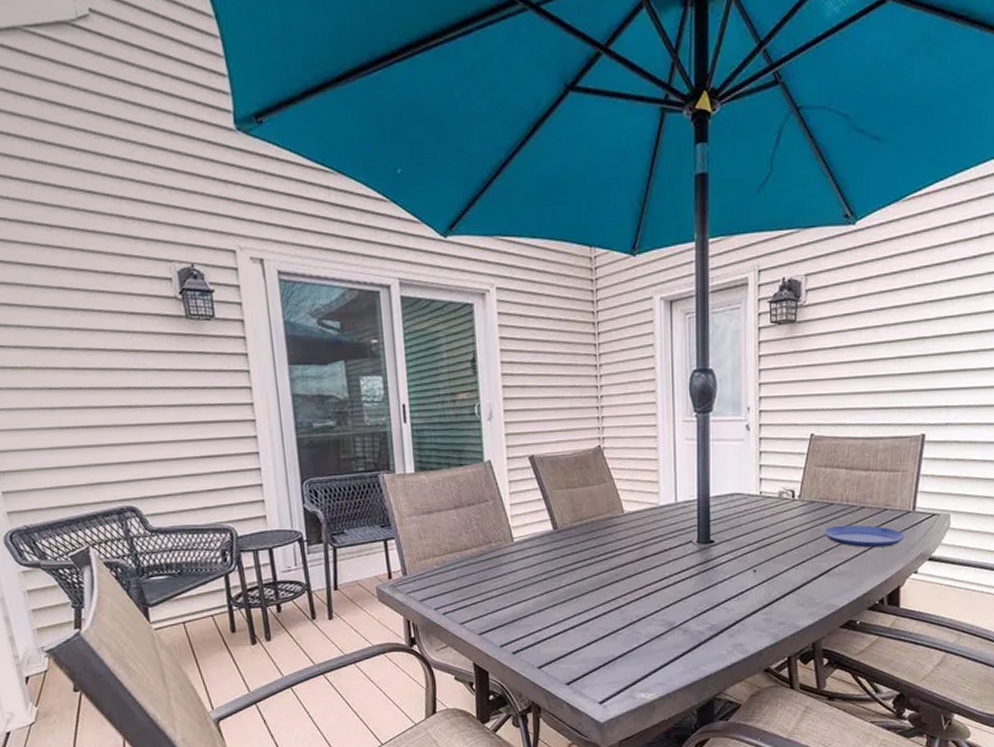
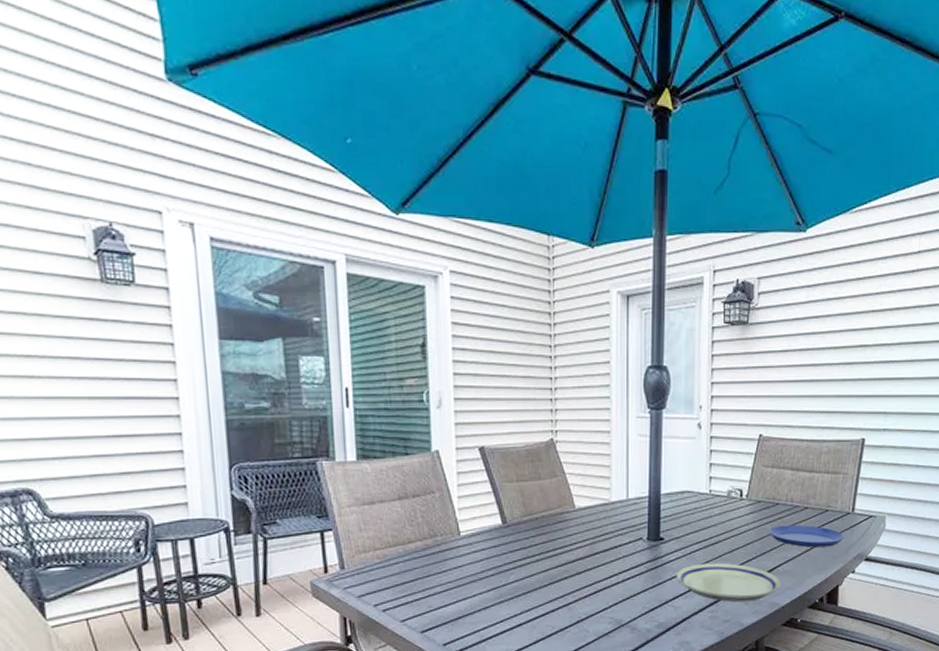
plate: none [728,564,838,604] -> present [677,562,781,602]

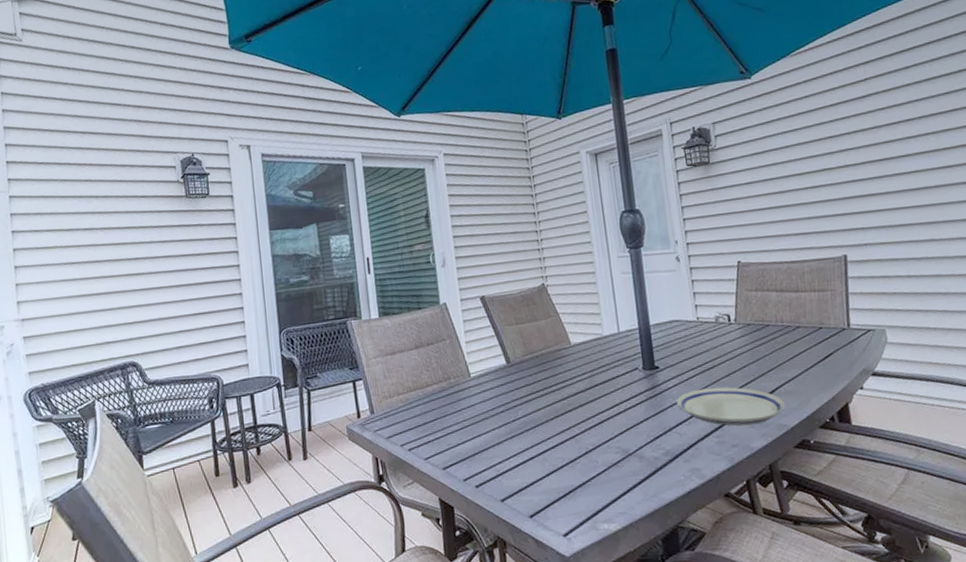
plate: present [768,524,845,548] -> none [762,344,846,366]

